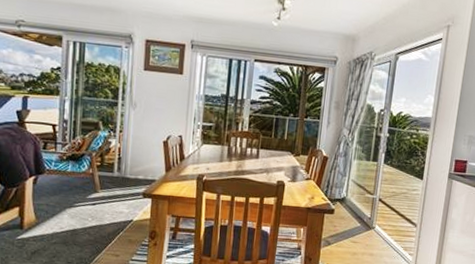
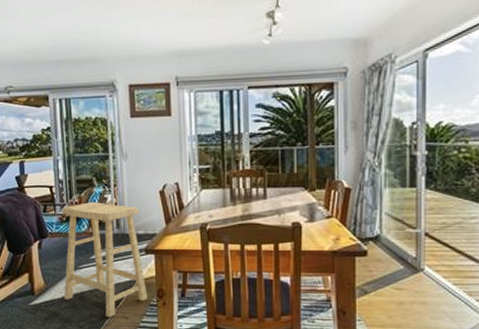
stool: none [55,144,141,255] -> present [62,202,148,318]

